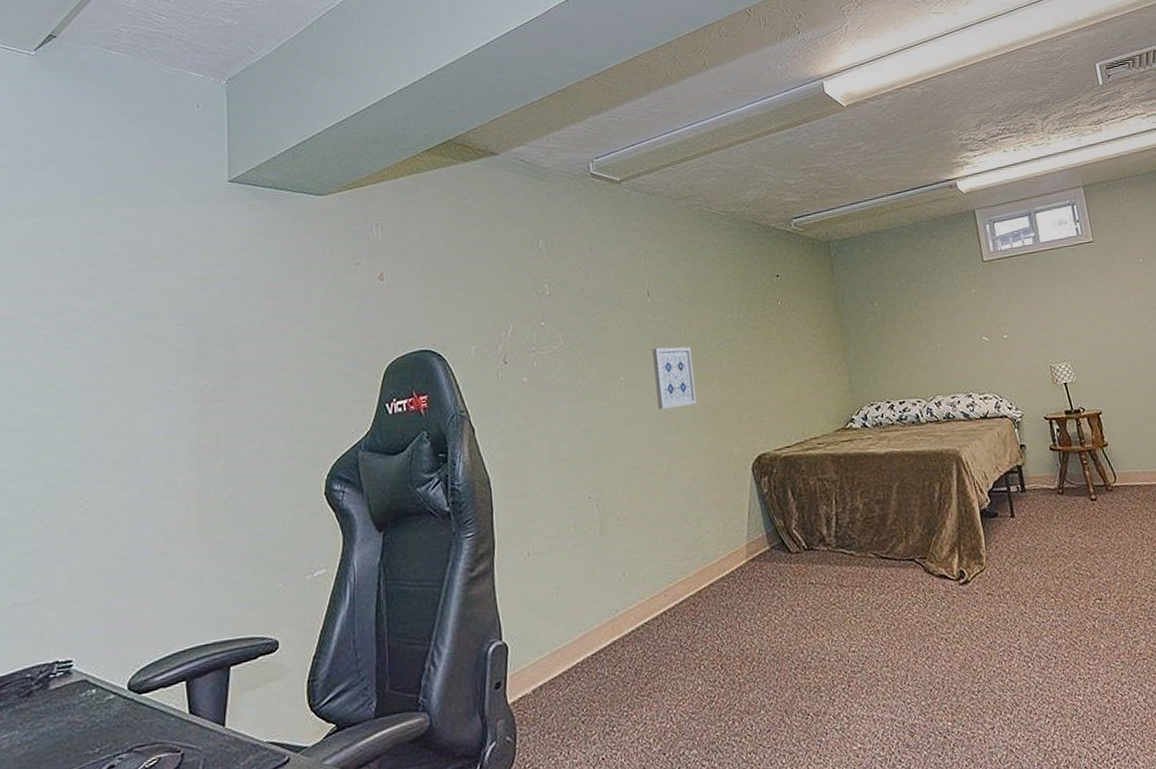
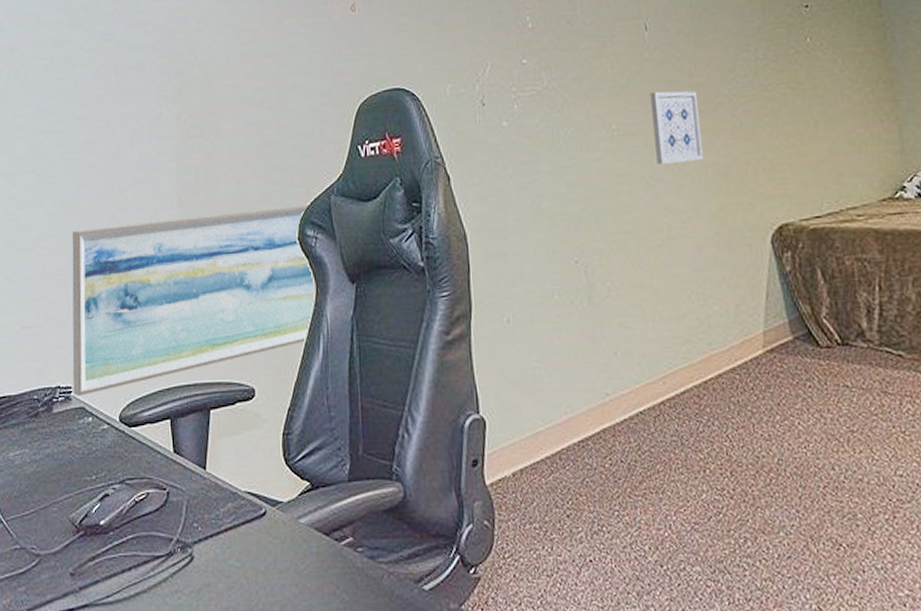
wall art: none [73,460,341,670] -> present [72,203,314,397]

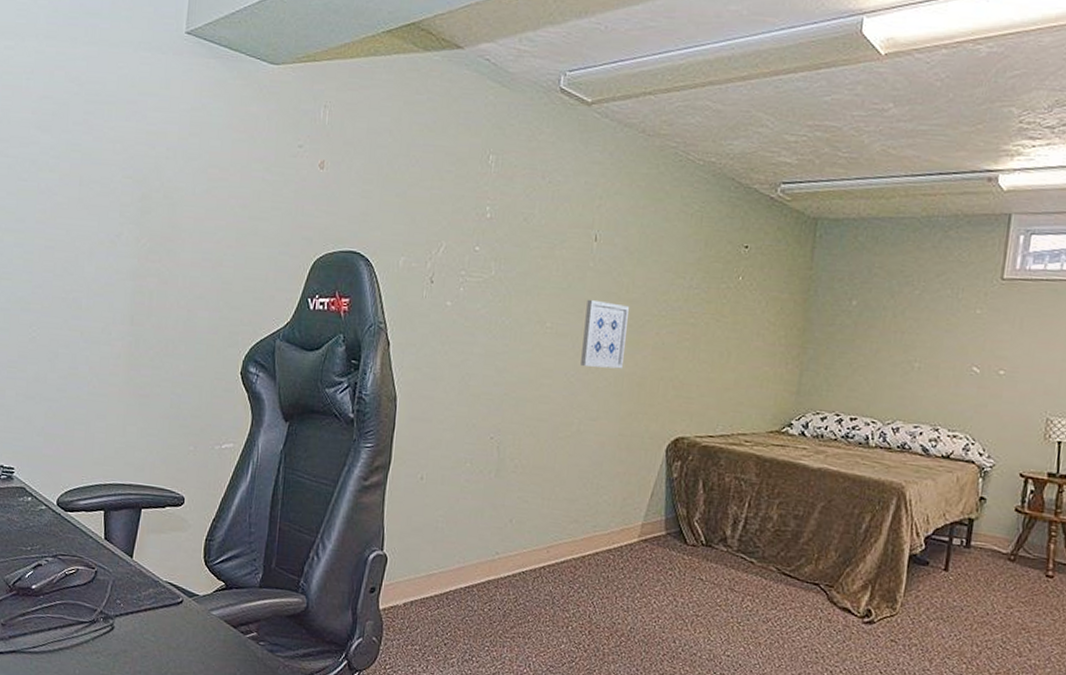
wall art: present [72,203,314,397] -> none [15,328,256,478]

